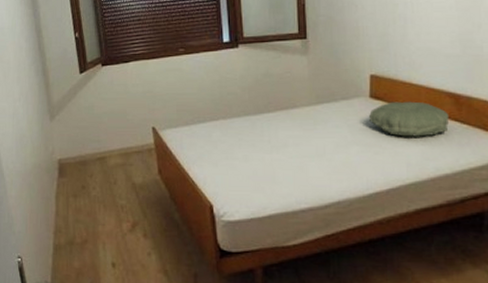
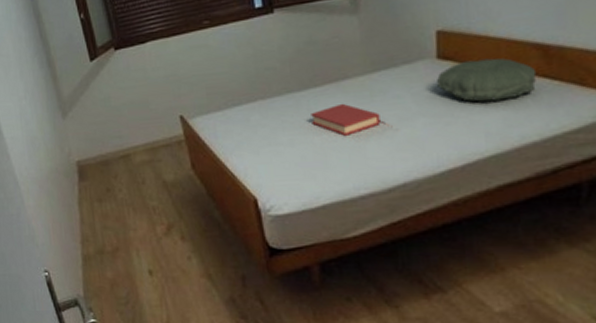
hardback book: none [264,128,321,156] -> present [311,103,381,136]

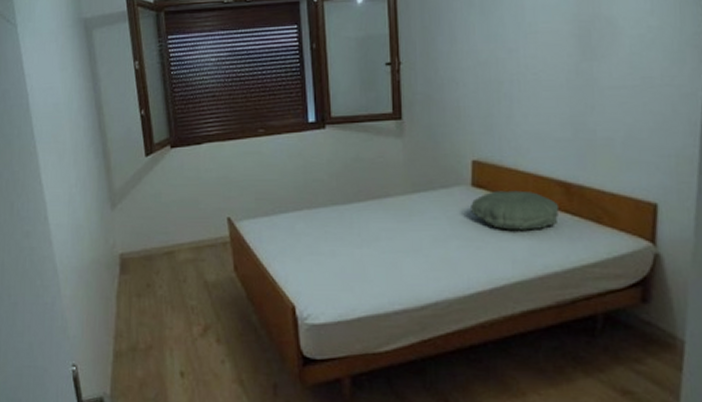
hardback book: present [311,103,381,136] -> none [353,219,417,251]

